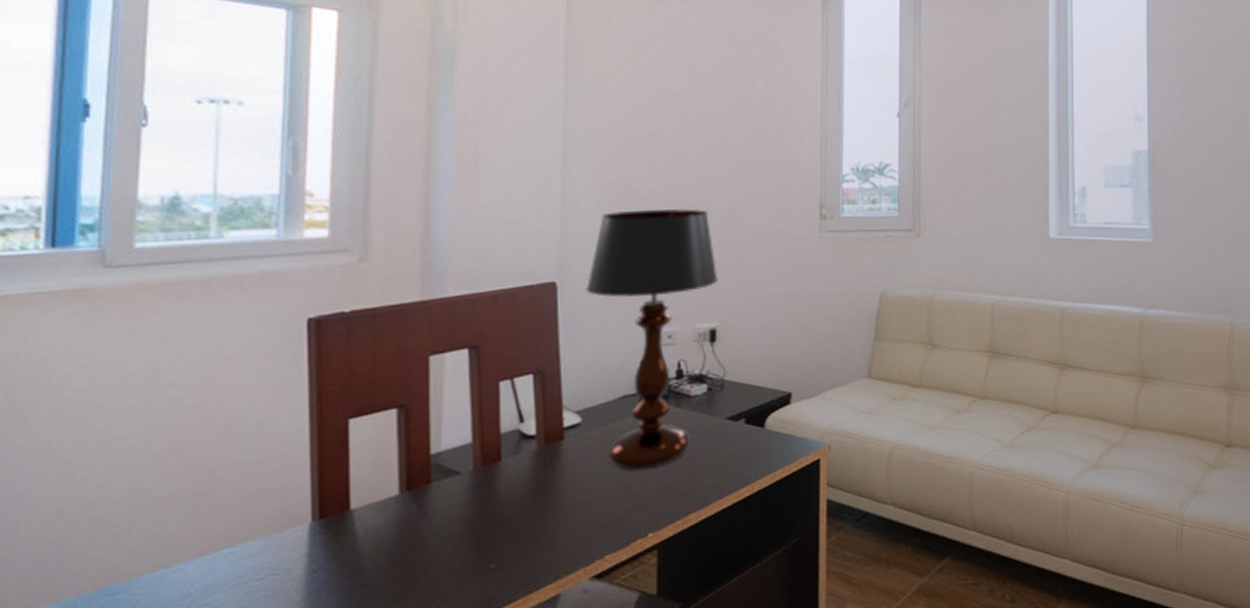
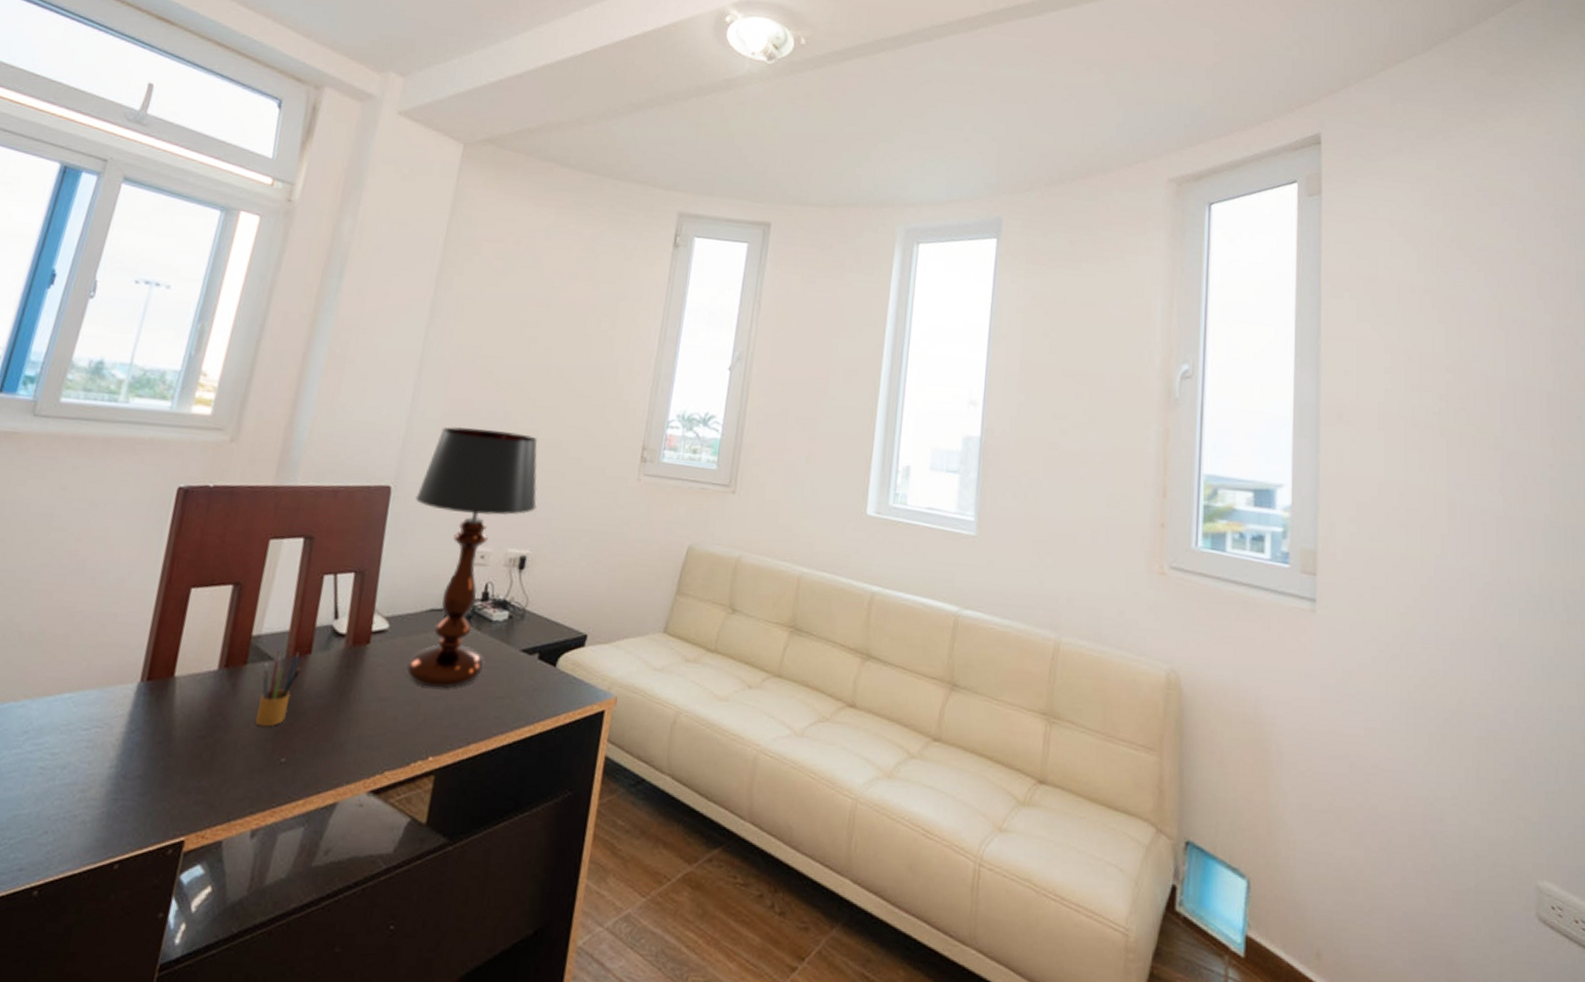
pencil box: none [451,461,493,540] -> present [254,652,302,727]

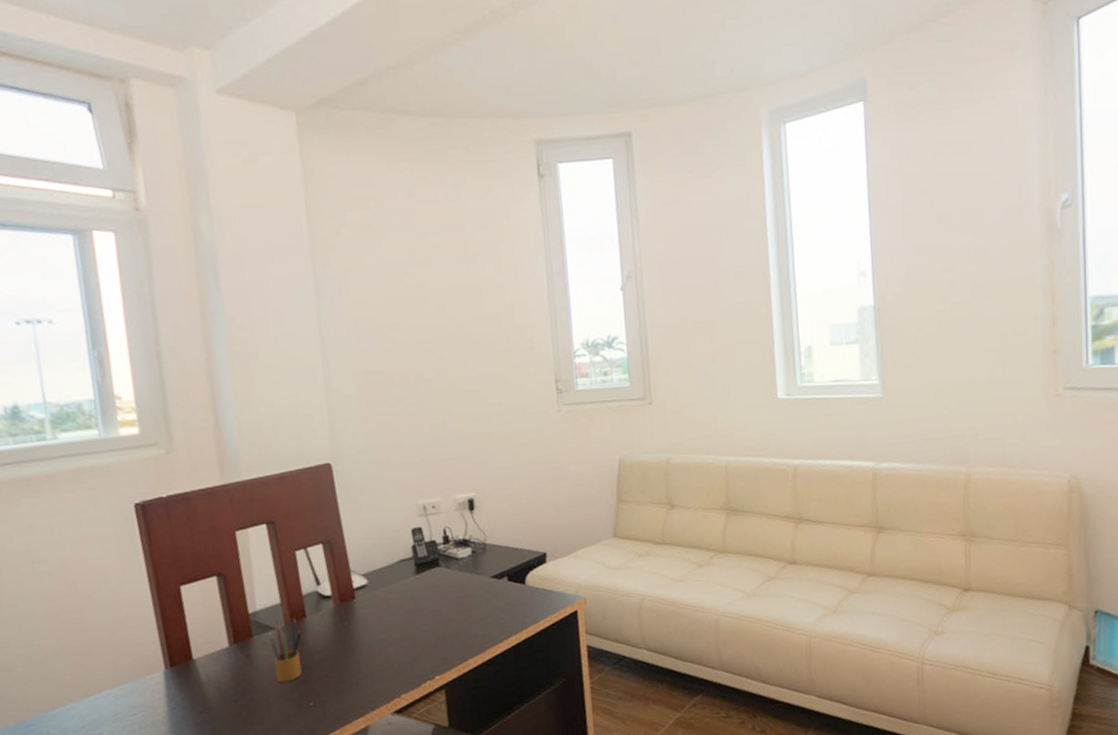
table lamp: present [406,426,537,689] -> none [356,390,471,624]

